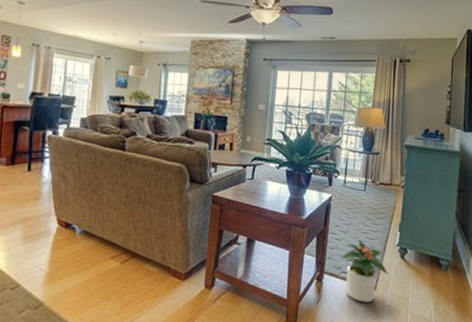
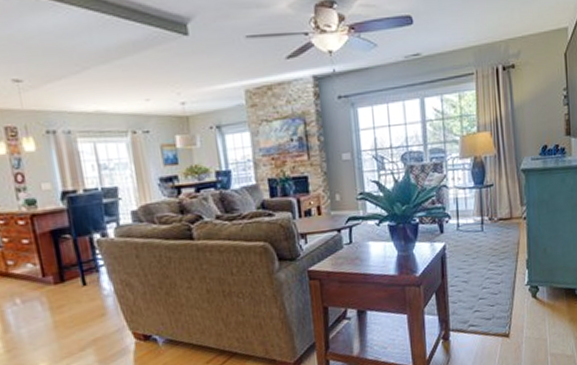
potted plant: present [341,241,388,303] -> none [466,288,521,353]

